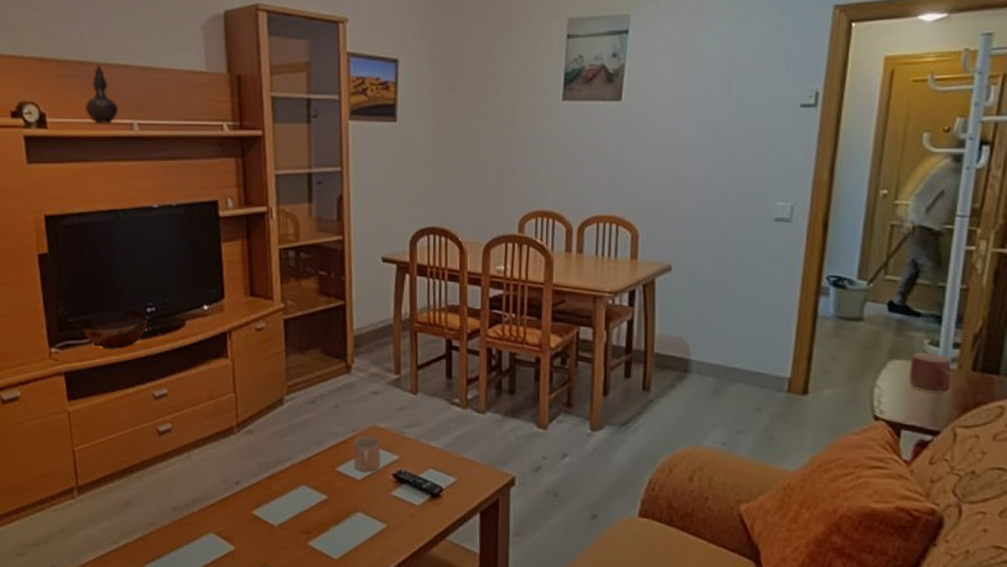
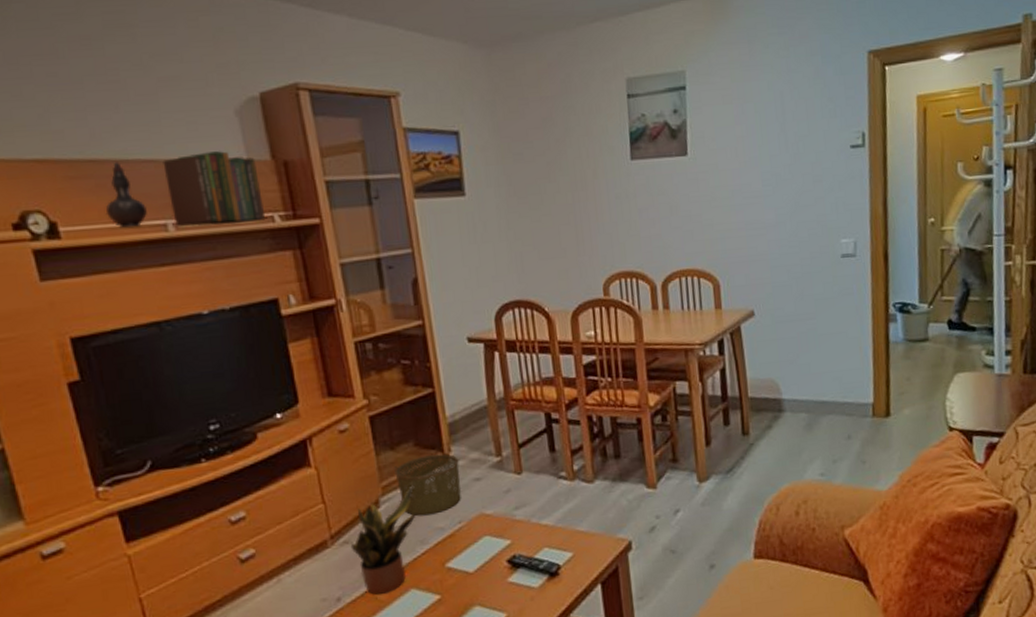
decorative bowl: present [81,311,148,349] -> none [132,430,213,478]
books: none [136,62,216,129] -> present [163,151,266,226]
potted plant: none [253,389,316,485] -> present [350,485,417,595]
basket: none [299,363,361,420] -> present [393,454,461,516]
cup: present [353,436,380,472] -> none [461,525,492,564]
mug: present [909,353,952,394] -> none [972,362,1008,399]

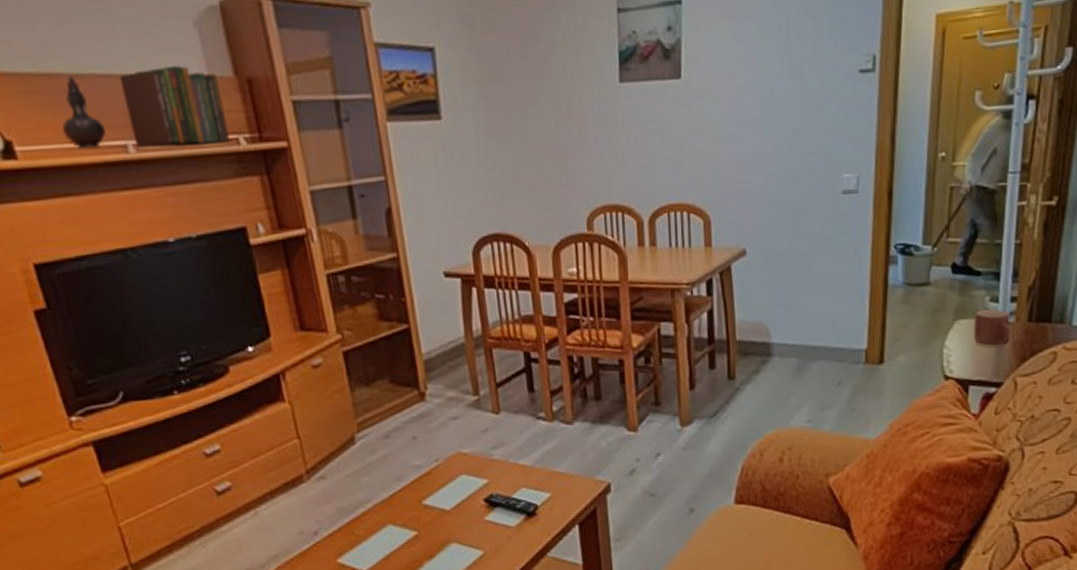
potted plant: present [350,485,417,595] -> none [326,422,394,529]
basket: present [393,454,461,516] -> none [368,391,438,454]
mug: none [972,362,1008,399] -> present [974,309,1010,348]

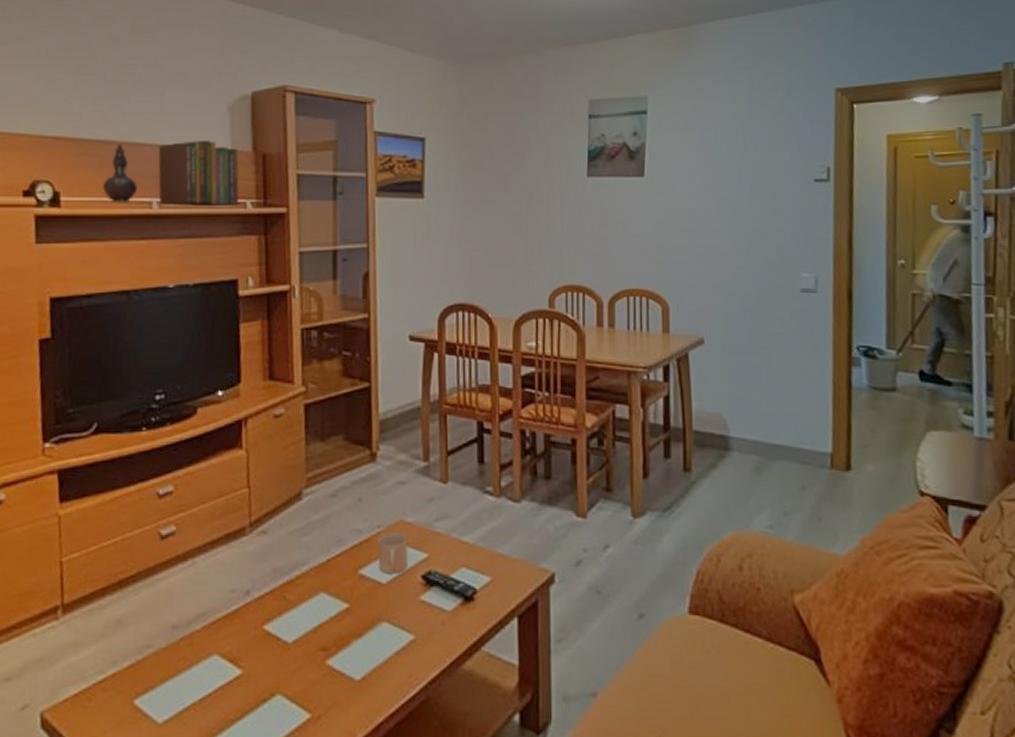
cup: none [437,464,469,502] -> present [378,533,408,574]
mug: present [974,309,1010,348] -> none [947,423,990,465]

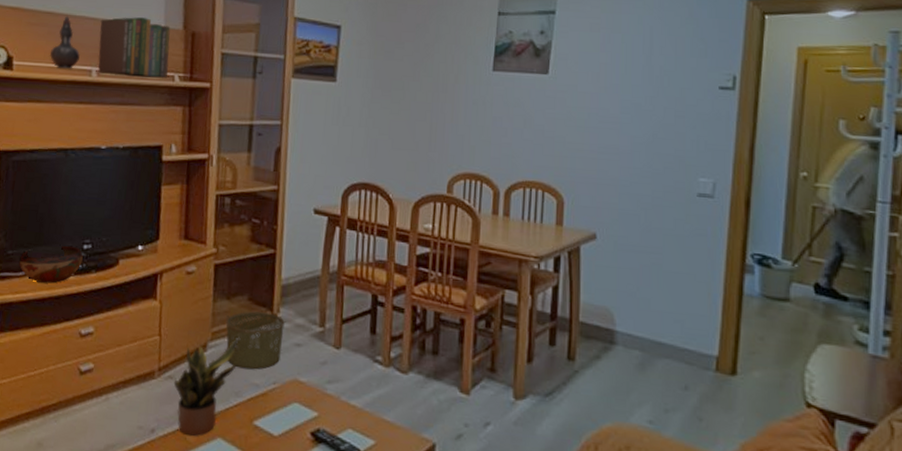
decorative bowl: none [81,399,156,441] -> present [18,246,83,283]
potted plant: none [267,481,338,593] -> present [173,337,238,436]
basket: none [320,451,387,515] -> present [225,311,286,370]
cup: present [378,533,408,574] -> none [272,390,300,428]

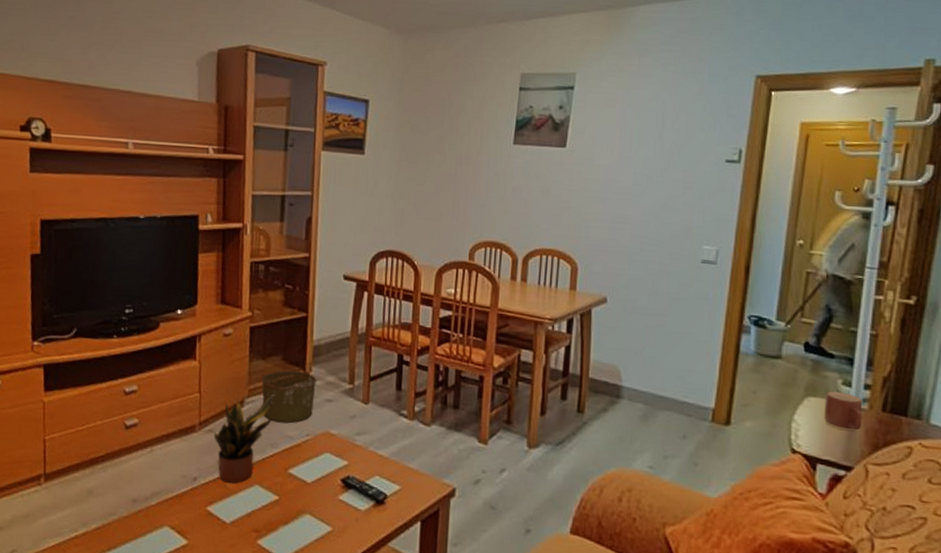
decorative bowl: present [18,246,83,283] -> none [63,310,125,345]
decorative vase: present [49,16,80,70] -> none [86,89,116,142]
books: present [98,17,171,78] -> none [134,90,204,151]
mug: none [840,338,884,383] -> present [824,391,863,431]

